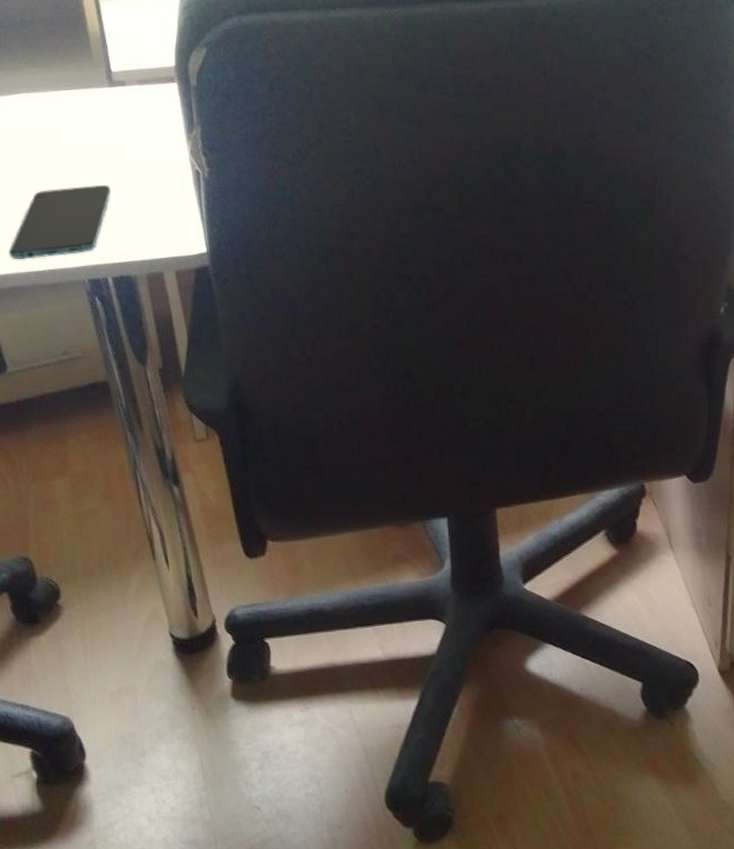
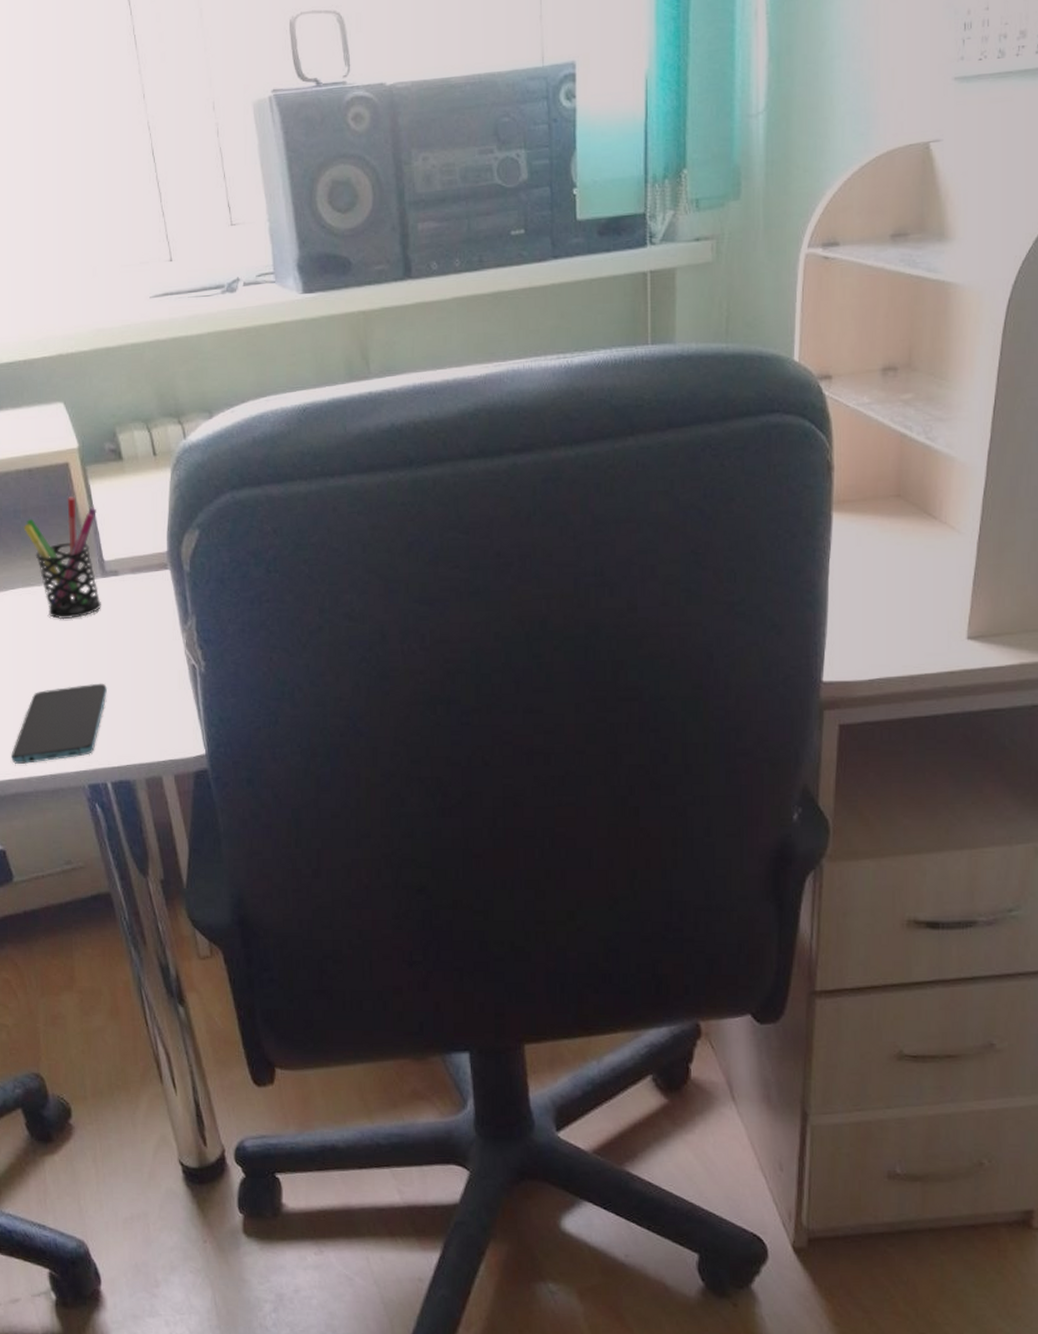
pen holder: none [30,11,108,125] -> present [23,497,102,620]

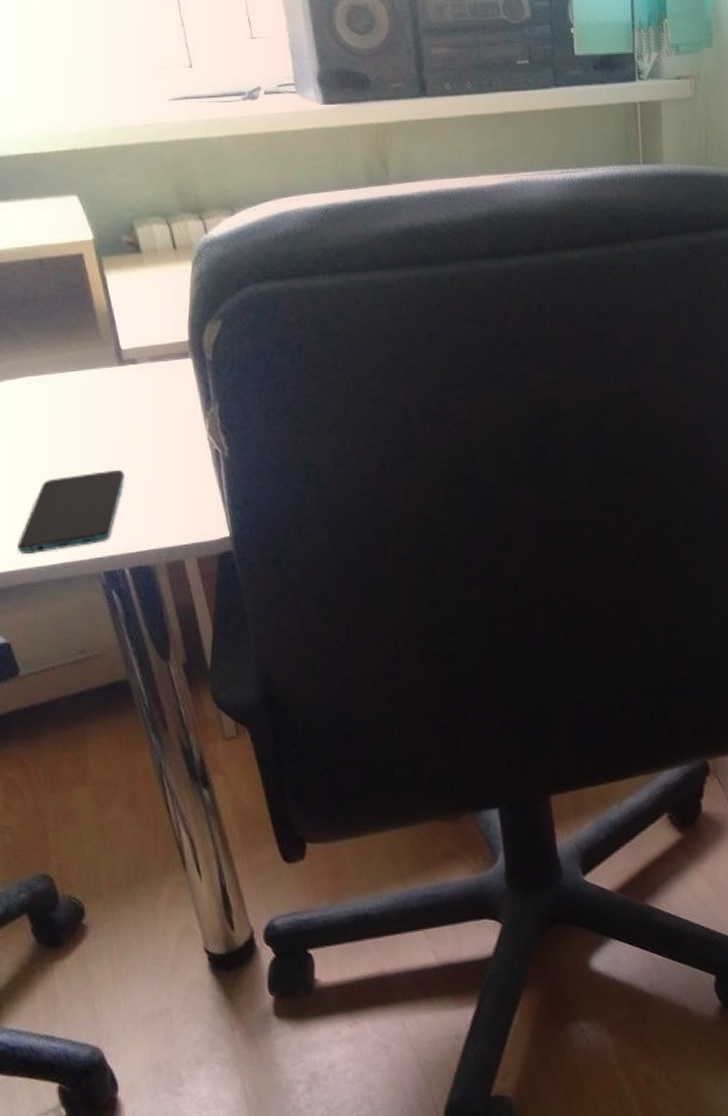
pen holder: present [23,497,102,620] -> none [32,287,119,408]

